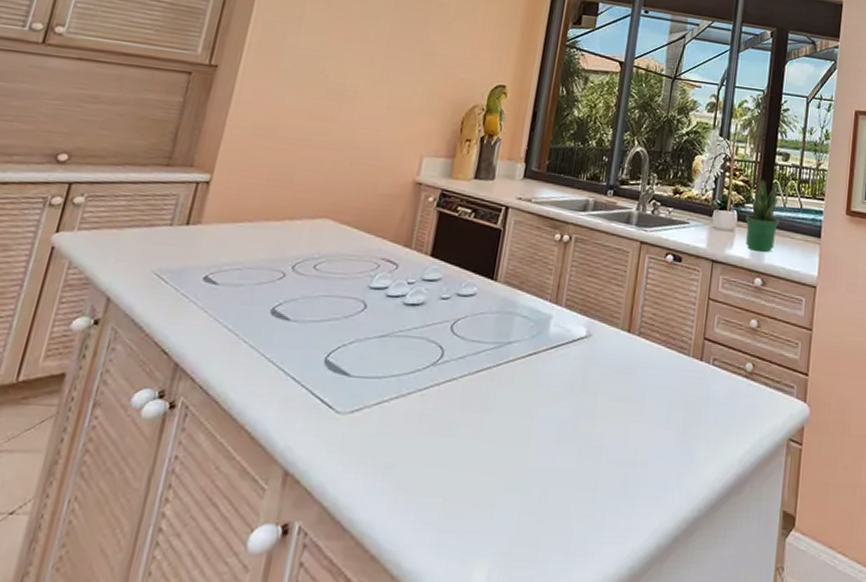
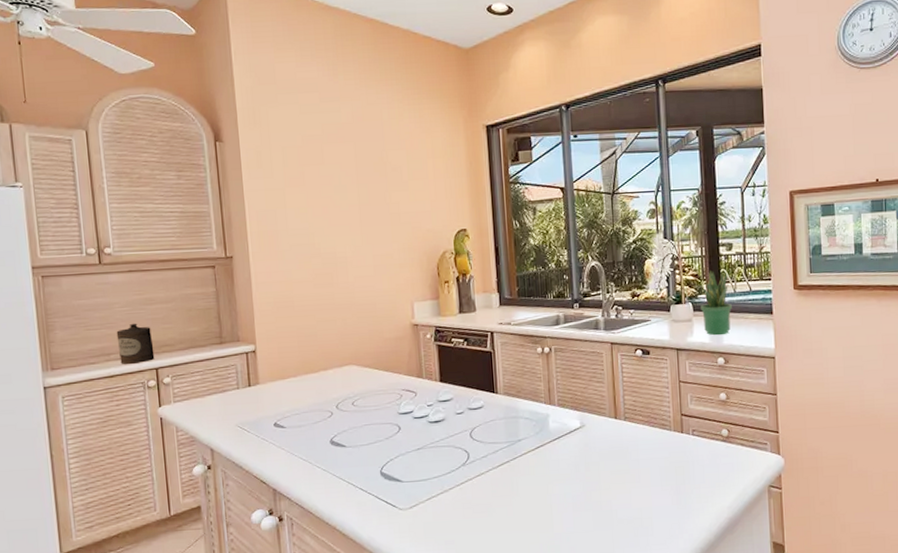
canister: none [23,121,82,173] -> present [116,323,155,364]

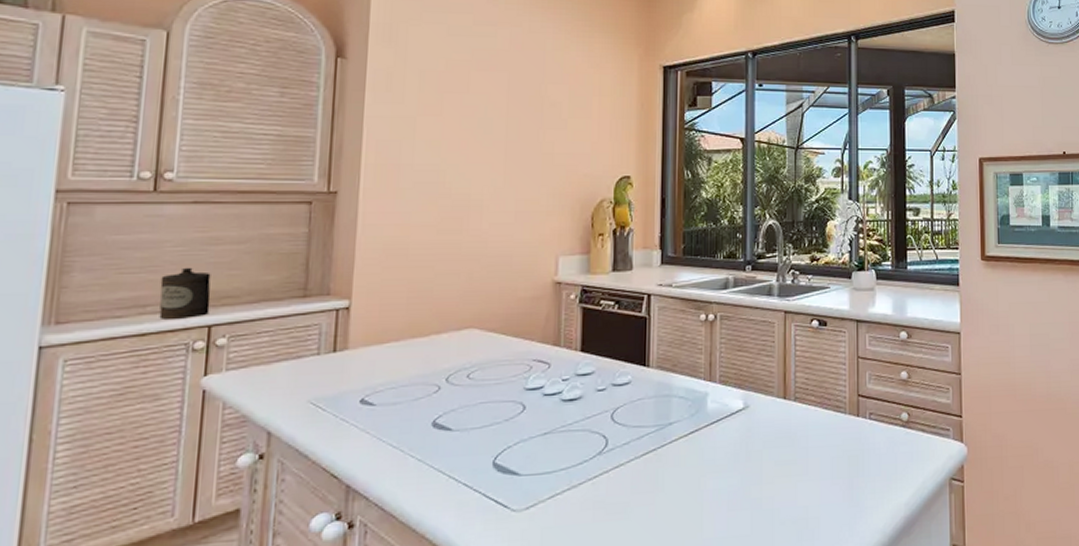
planter: present [701,271,732,335] -> none [884,236,917,306]

